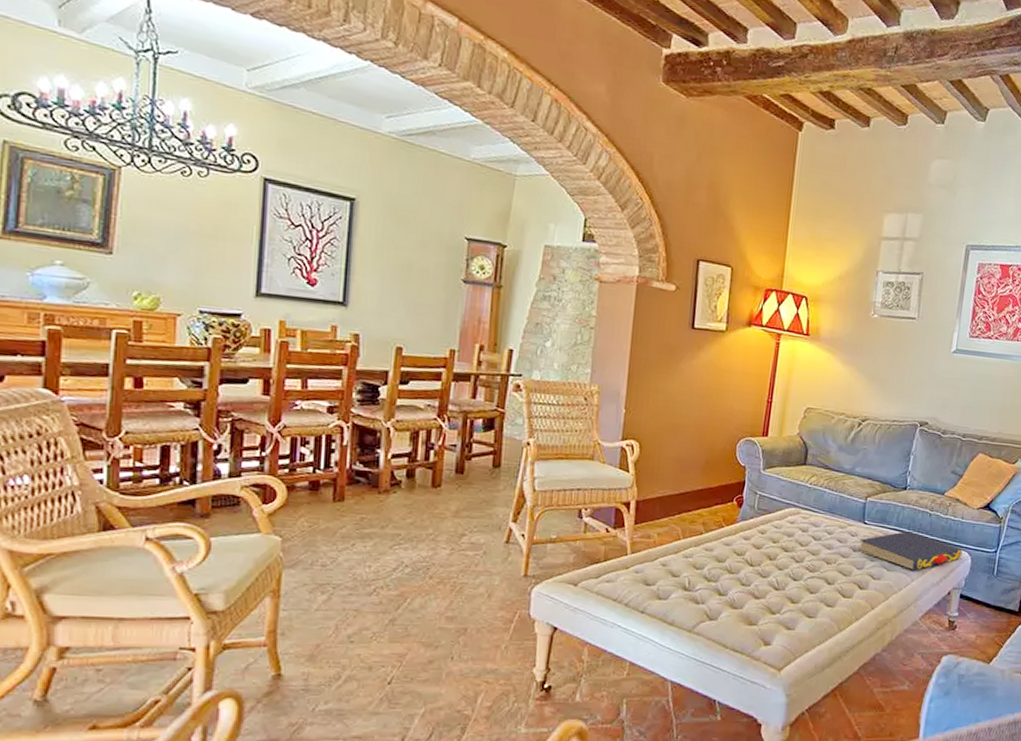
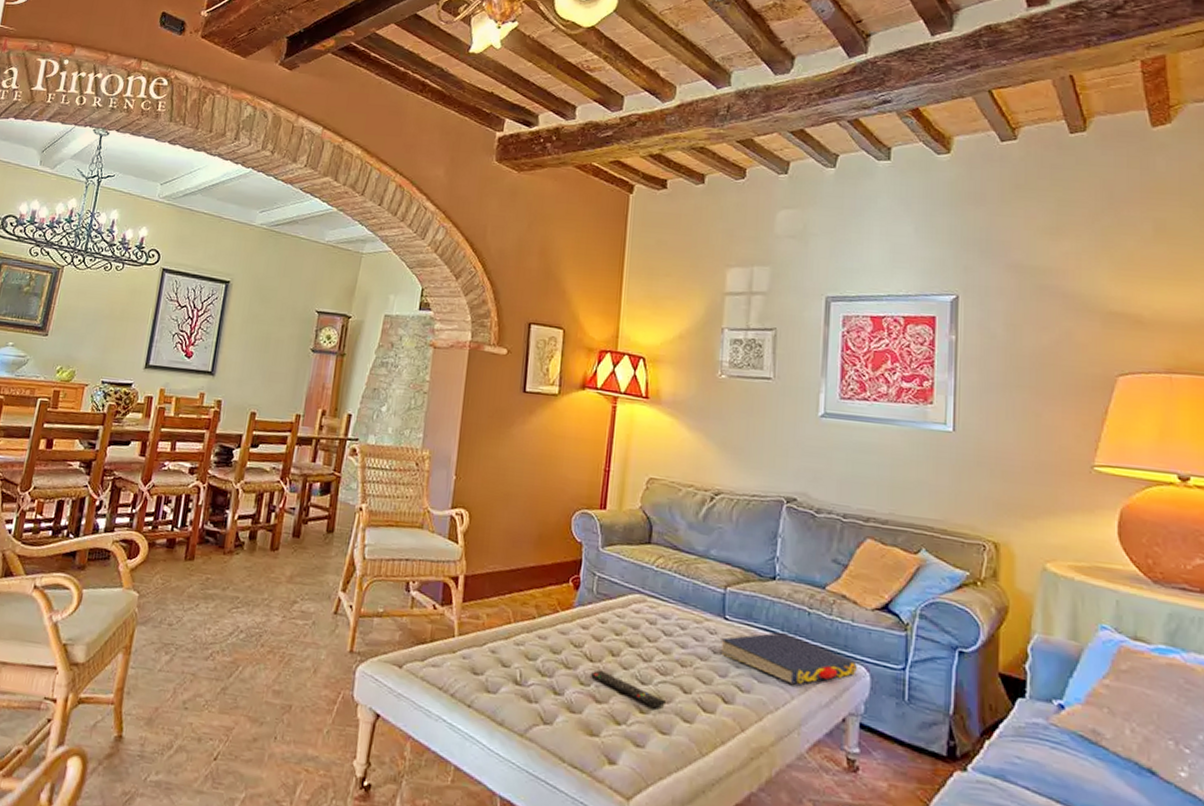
remote control: none [750,572,813,599] -> present [590,670,666,710]

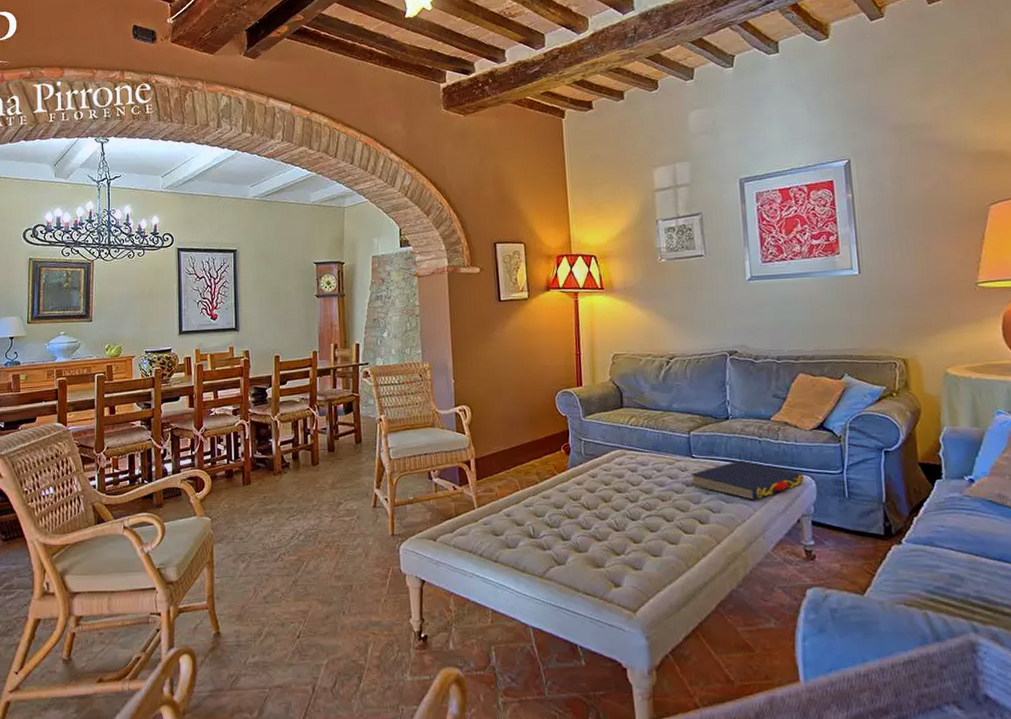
remote control: present [590,670,666,710] -> none [589,515,654,538]

